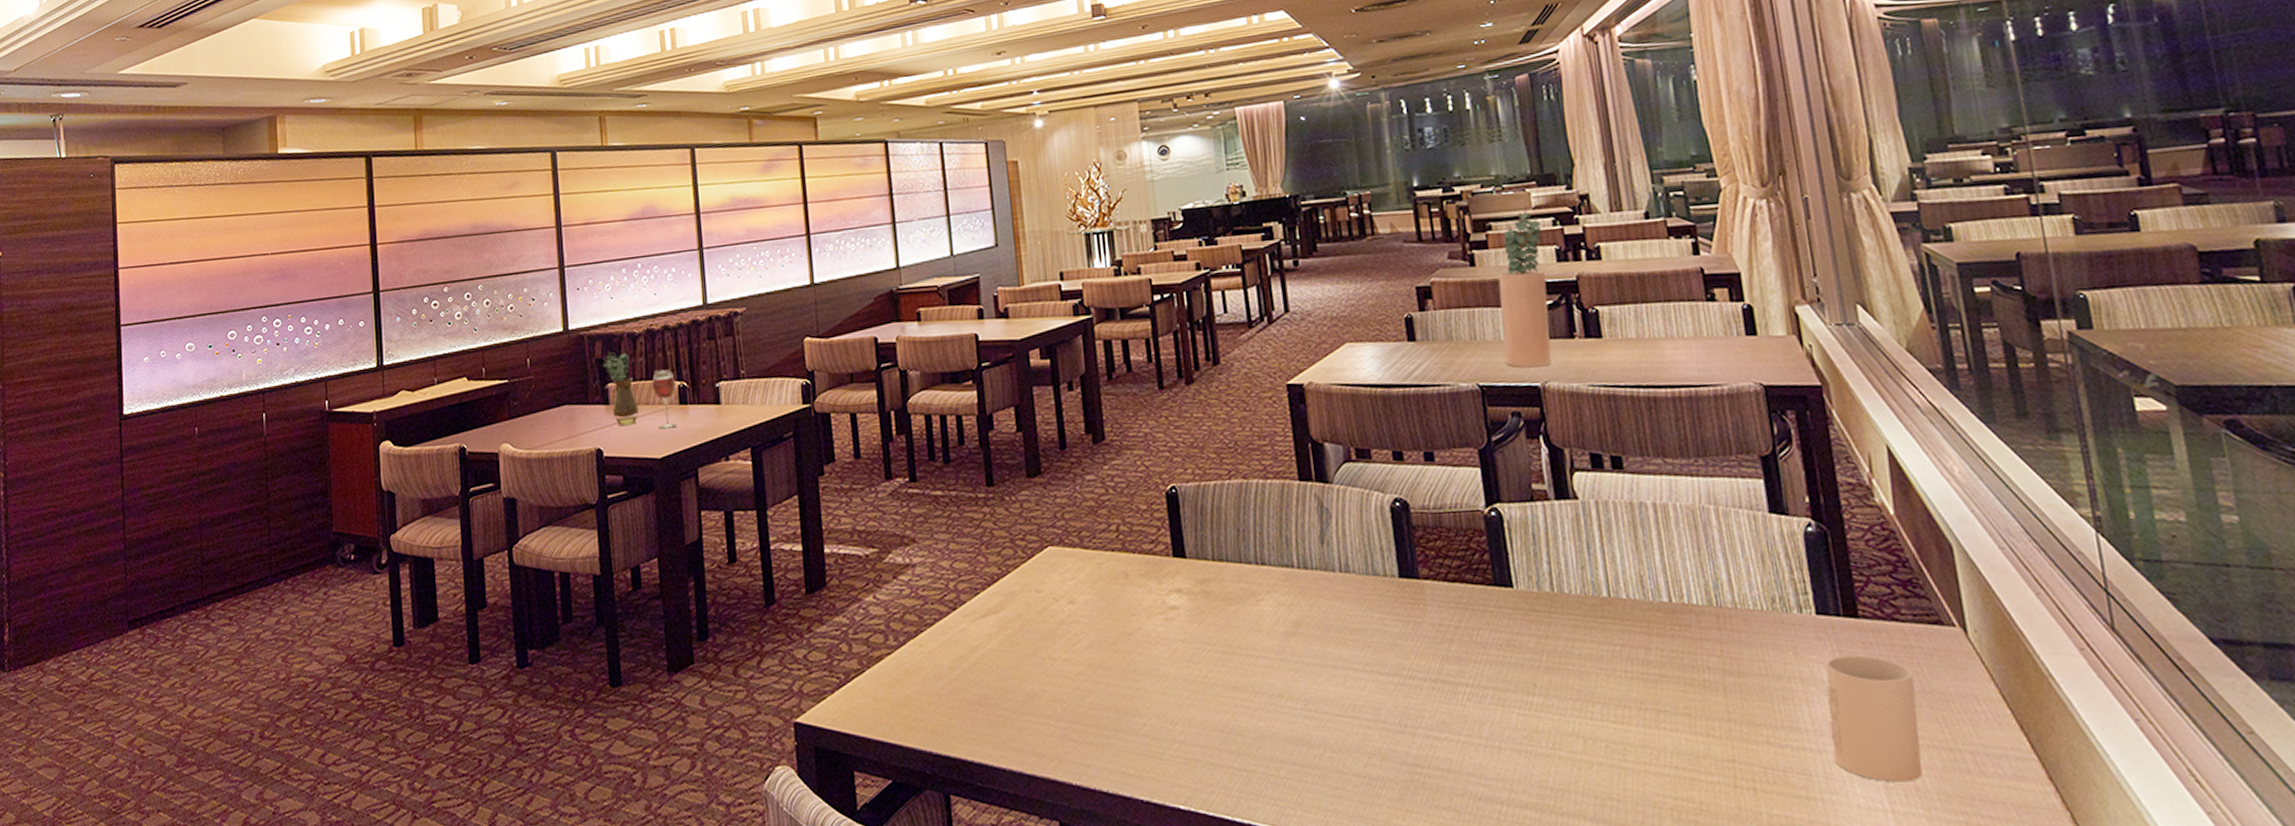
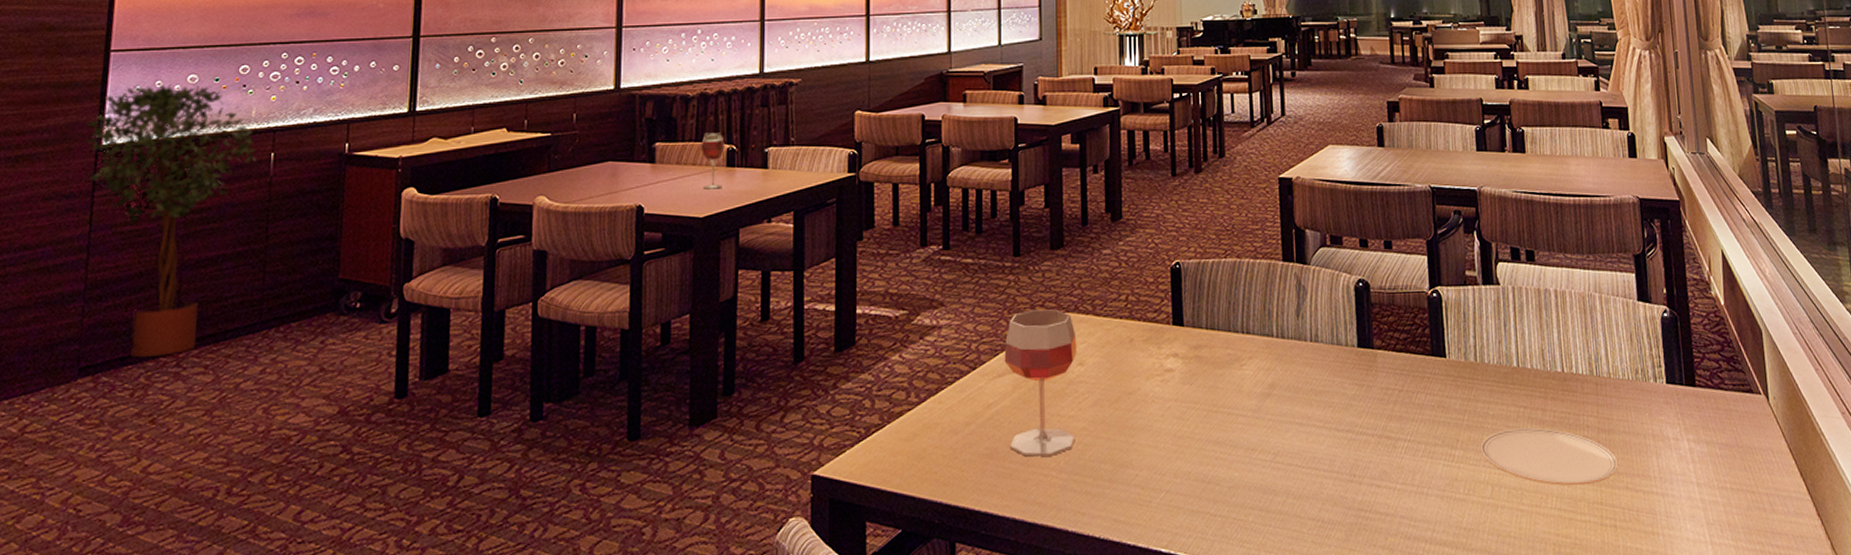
potted tree: none [109,353,251,611] -> present [85,84,256,358]
vase: present [603,350,639,427] -> none [652,110,685,185]
wineglass: none [985,543,1072,704] -> present [1004,309,1077,457]
vase: present [1497,205,1552,368] -> none [1450,40,1487,174]
plate: none [1565,669,1754,740] -> present [1480,427,1618,486]
cup: present [1825,654,1923,783] -> none [1670,416,1734,520]

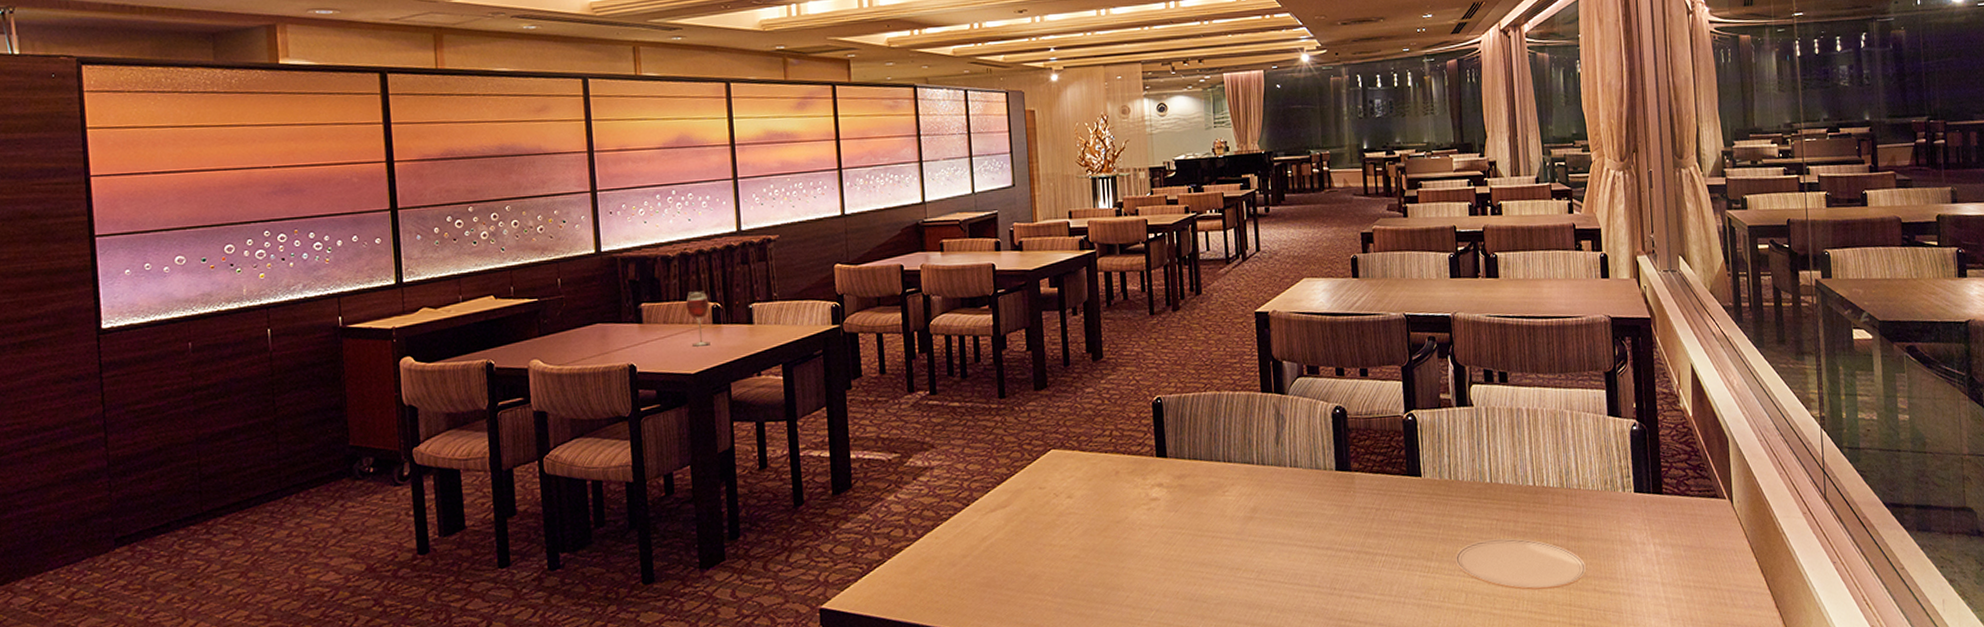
potted tree: present [85,84,256,358] -> none [84,266,254,527]
wineglass: present [1004,309,1077,457] -> none [995,446,1068,584]

